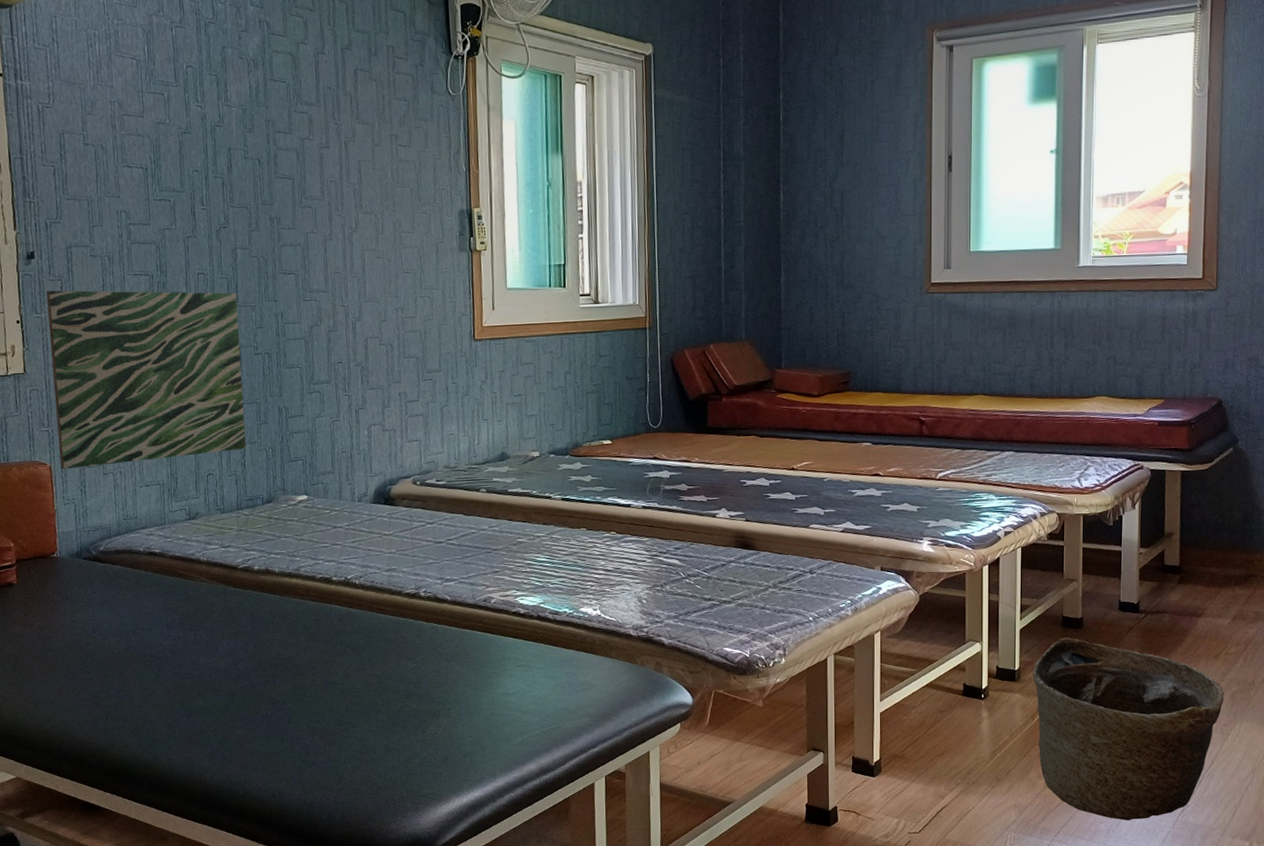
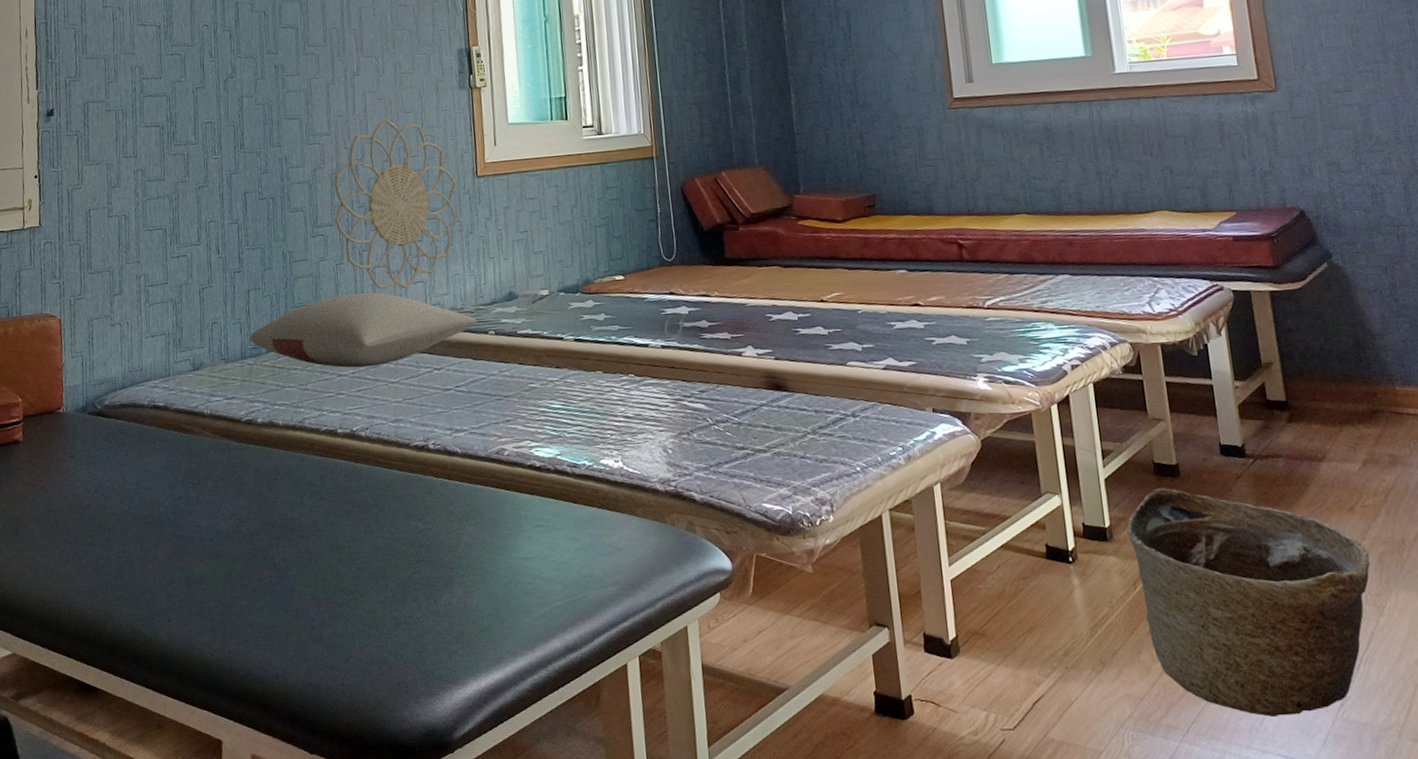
wall art: present [45,290,246,470] -> none [63,139,251,322]
pillow: none [245,449,470,520] -> present [249,292,477,368]
decorative wall piece: none [331,278,454,447] -> present [334,119,457,290]

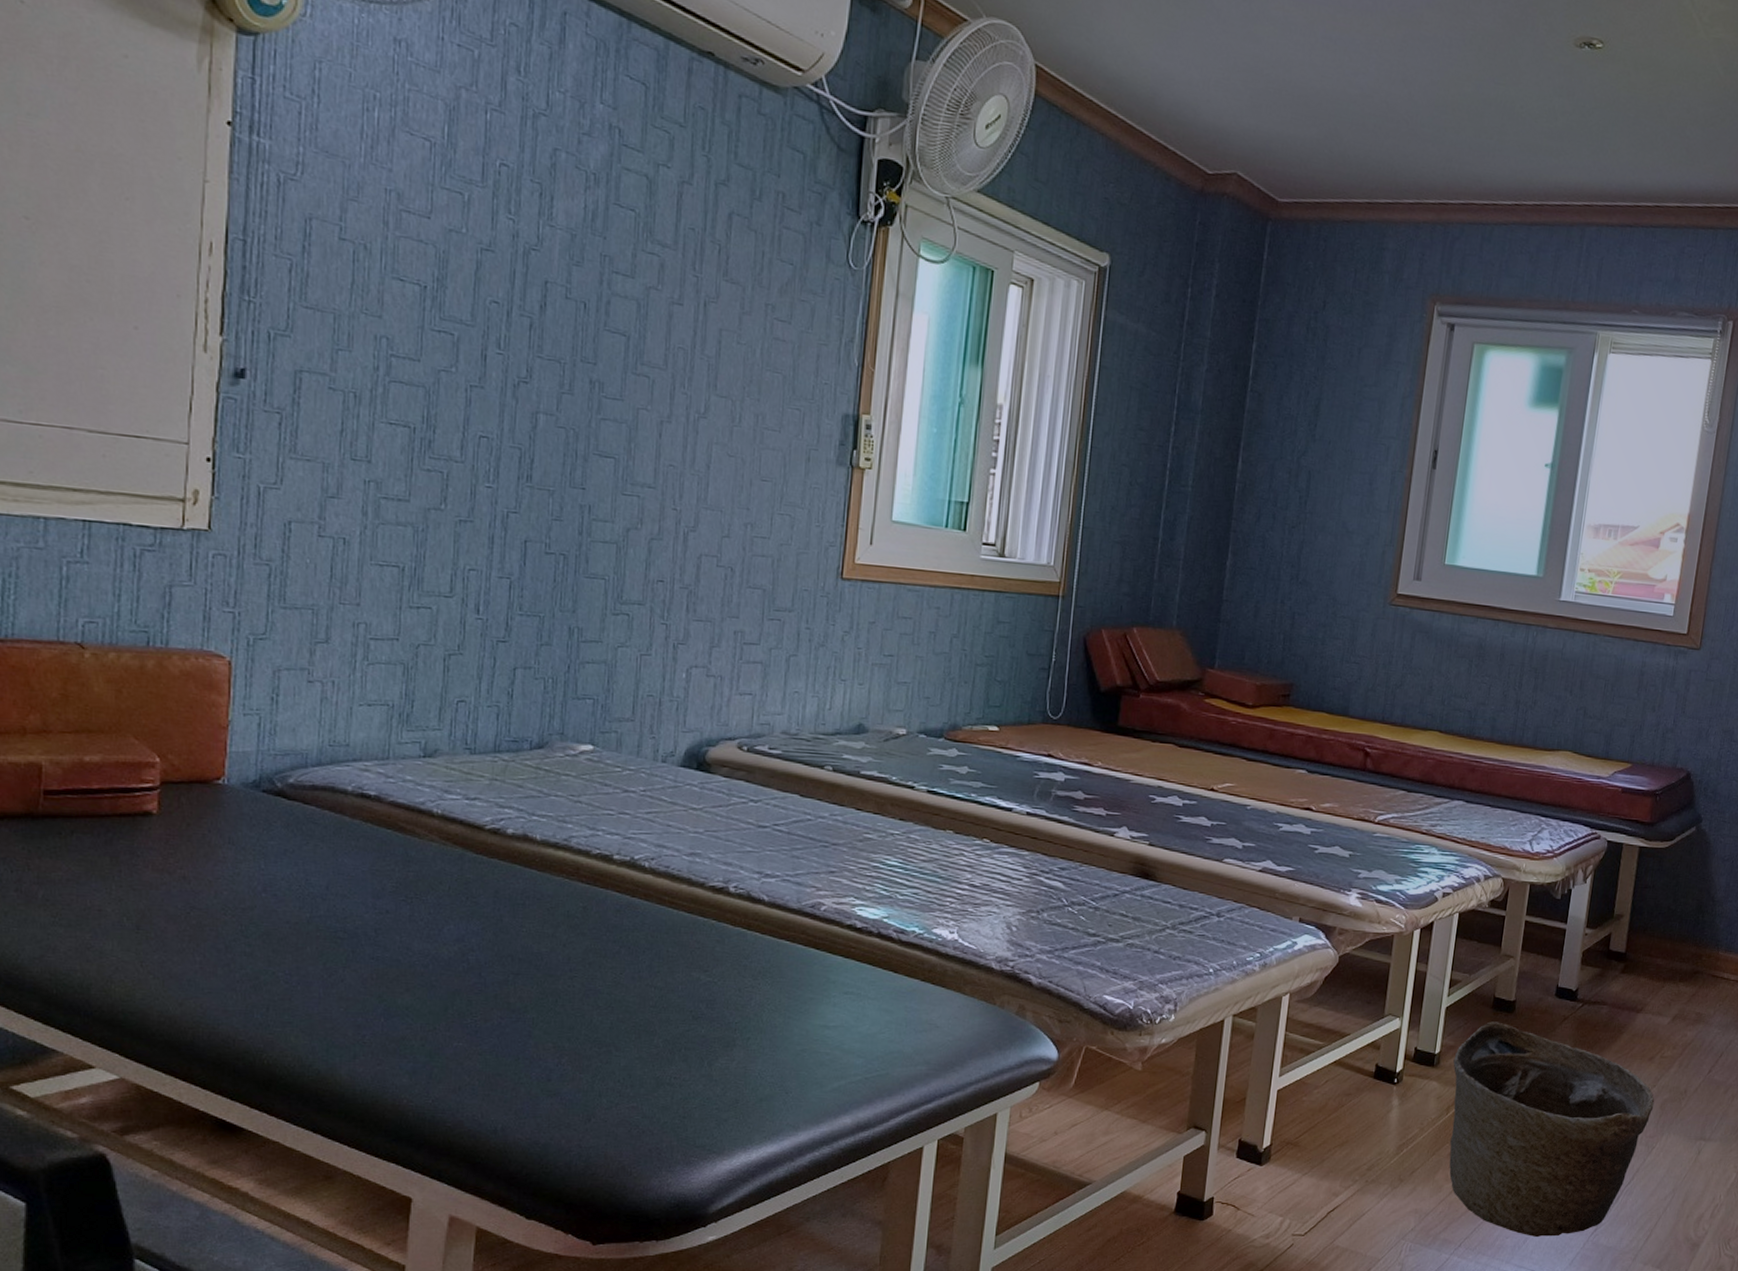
pillow: present [249,292,477,368] -> none [508,693,813,787]
decorative wall piece: present [334,119,457,290] -> none [647,483,814,699]

